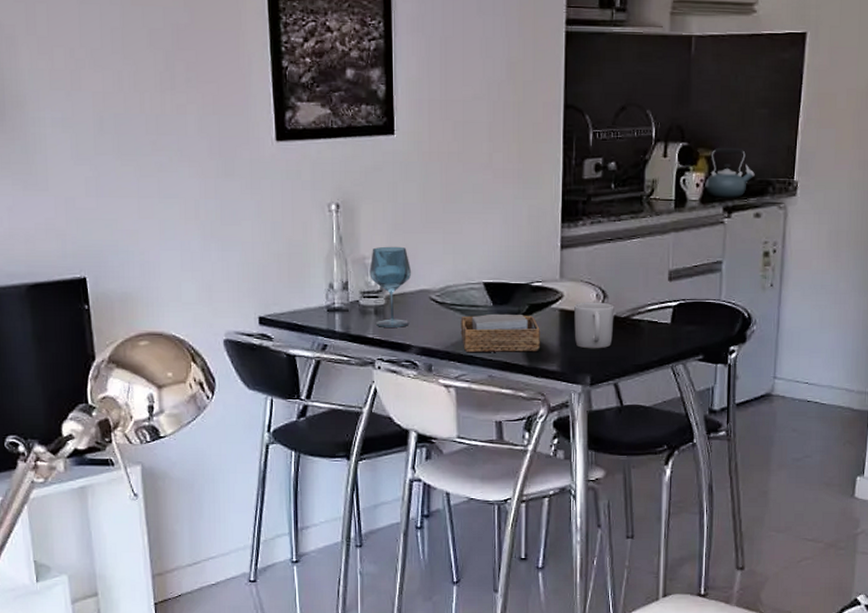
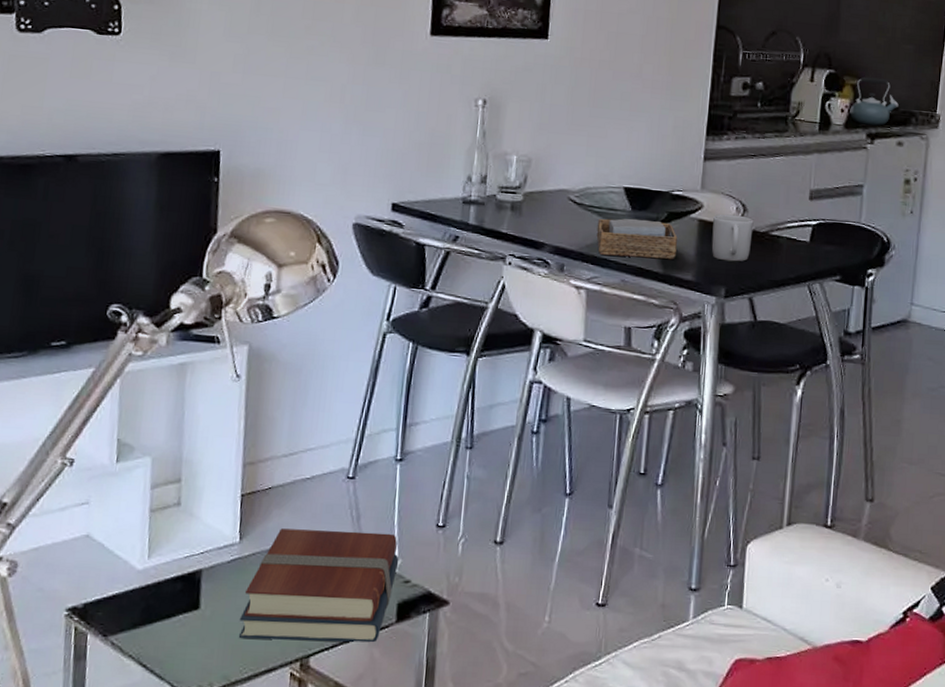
wine glass: present [369,246,412,327] -> none [509,144,553,225]

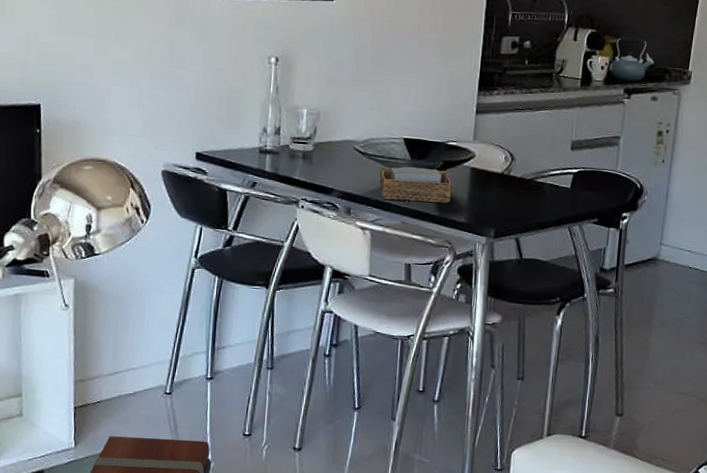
mug: present [711,214,754,262] -> none [482,162,521,206]

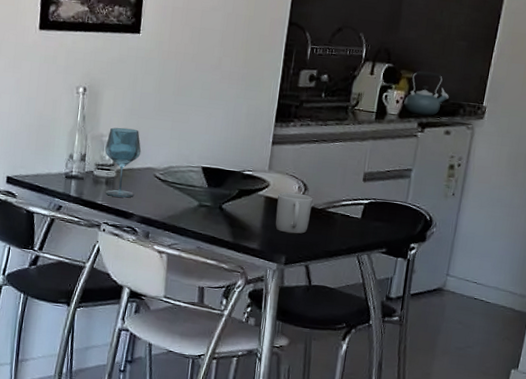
wine glass: none [300,98,340,172] -> present [105,127,142,198]
napkin holder: present [379,166,452,204] -> none [177,193,246,231]
mug: none [482,162,521,206] -> present [275,192,313,234]

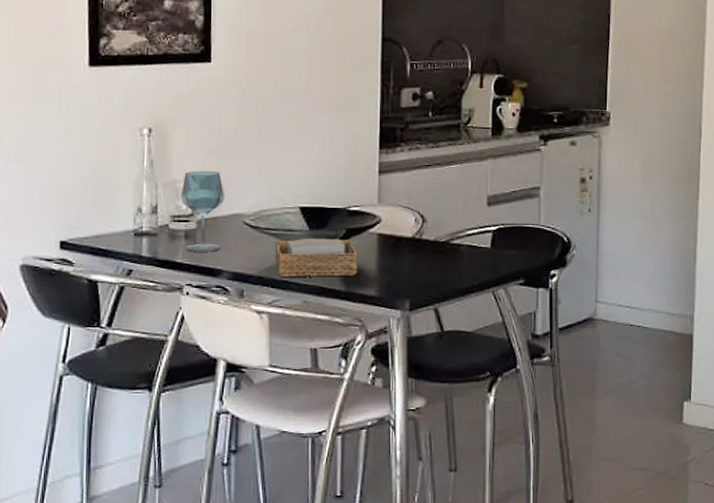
napkin holder: none [177,193,246,231] -> present [275,238,358,278]
mug: present [275,192,313,234] -> none [393,226,433,274]
kettle: present [403,70,449,116] -> none [521,79,569,127]

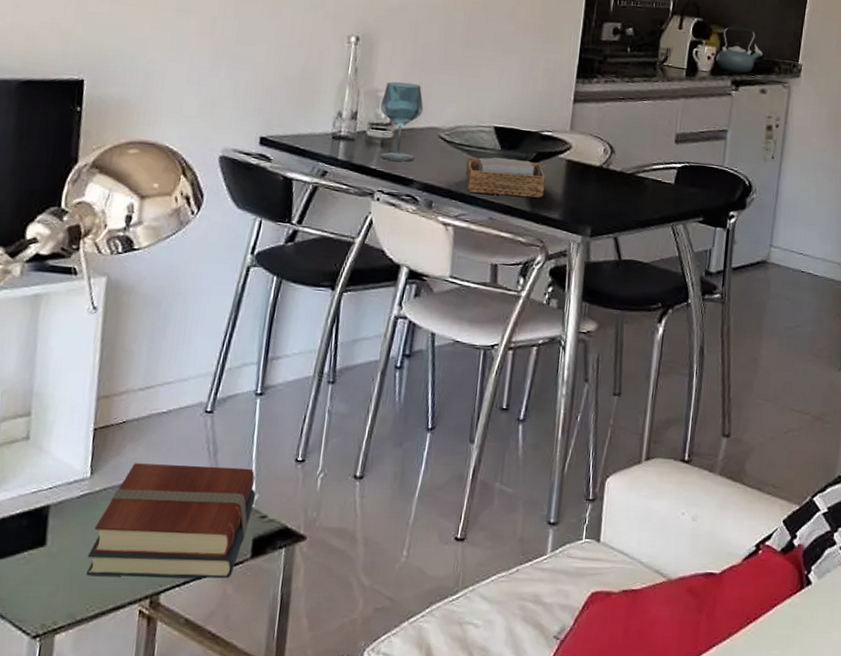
kettle: none [521,79,569,127] -> present [715,25,763,74]

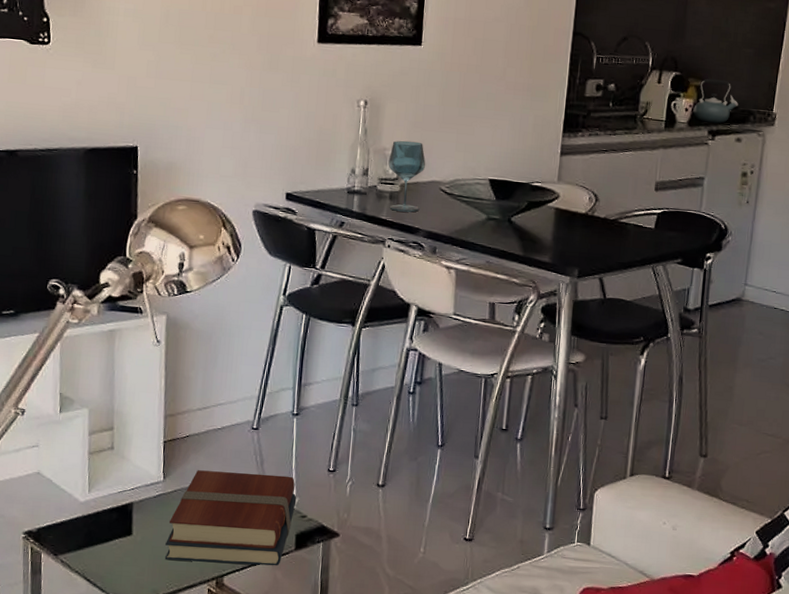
napkin holder: present [465,156,546,199] -> none [464,206,536,244]

